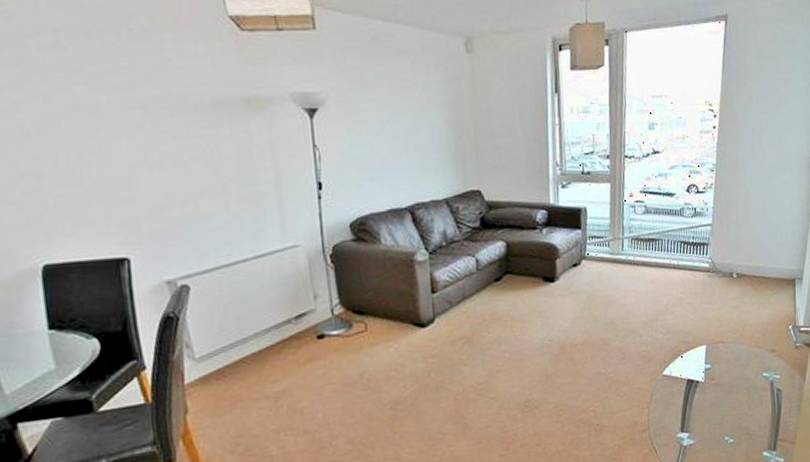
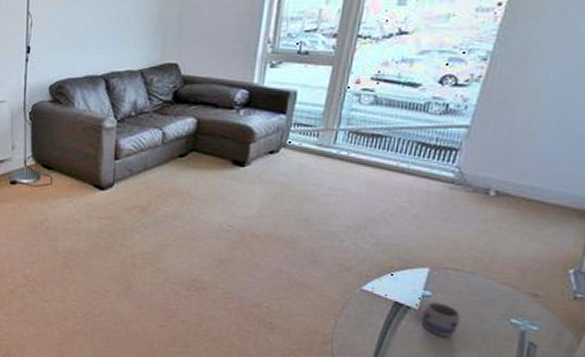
mug: none [708,372,732,400] -> present [422,302,461,337]

